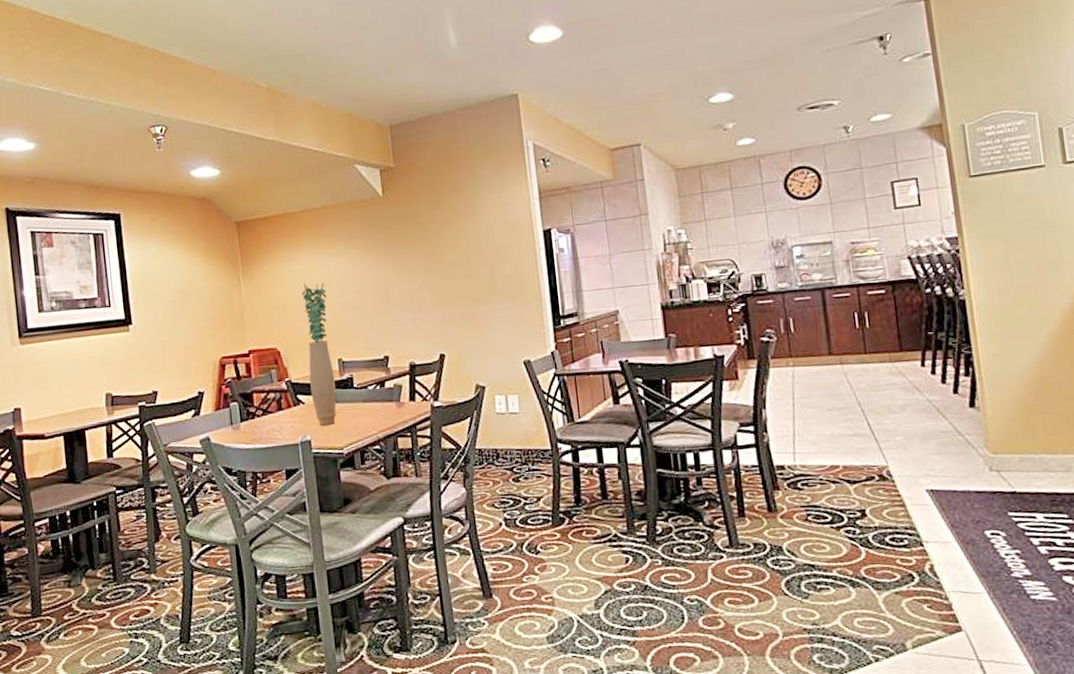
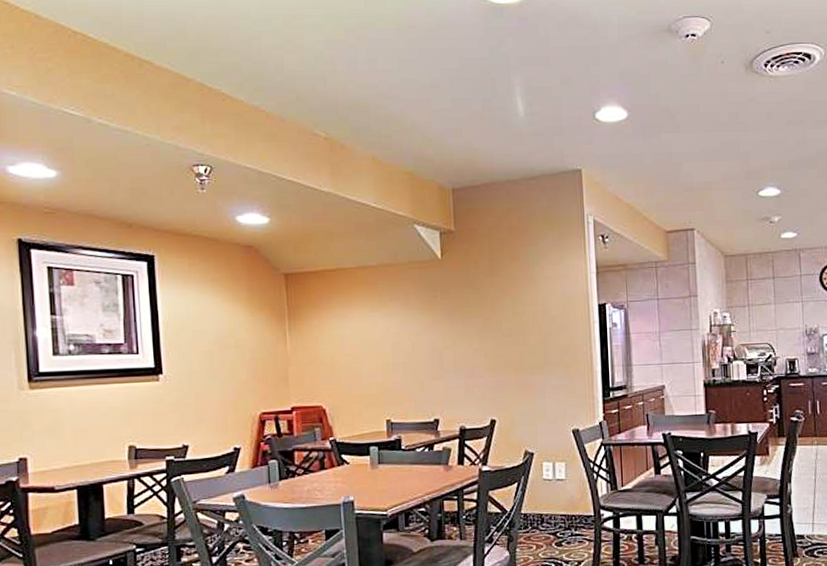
vase: present [301,282,337,426] -> none [351,341,383,486]

